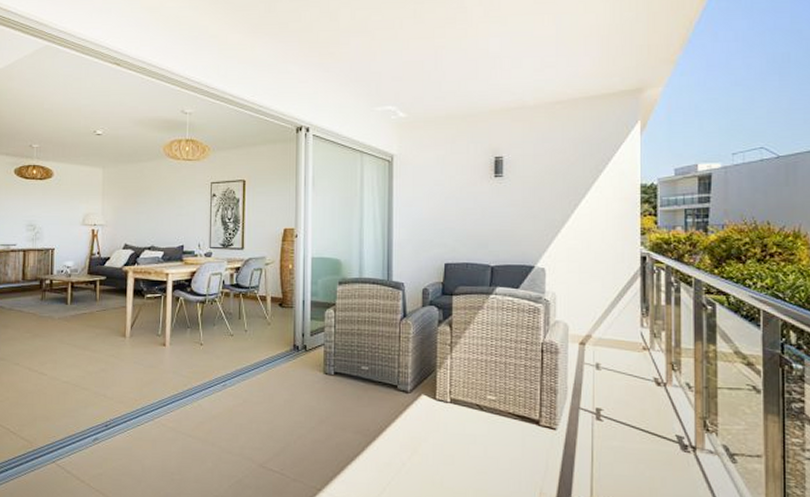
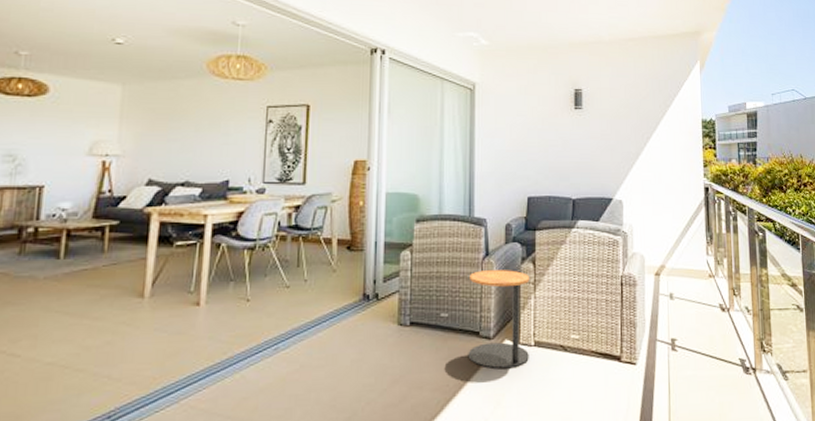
side table: none [387,330,447,421] -> present [468,270,530,369]

